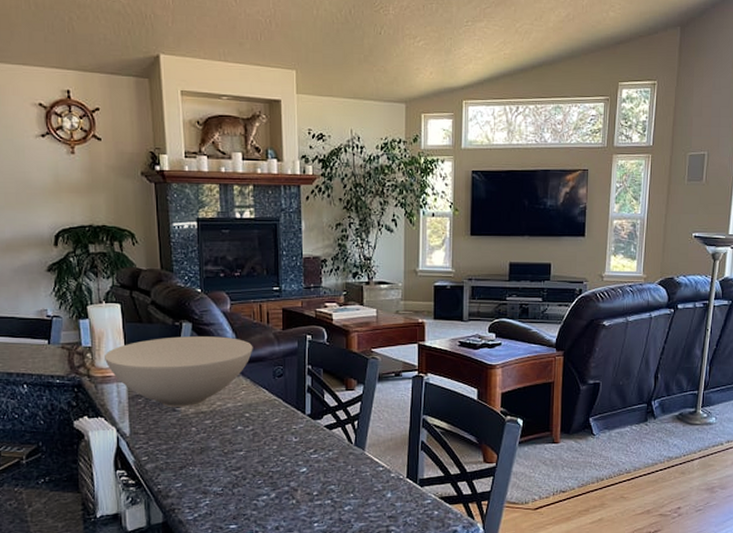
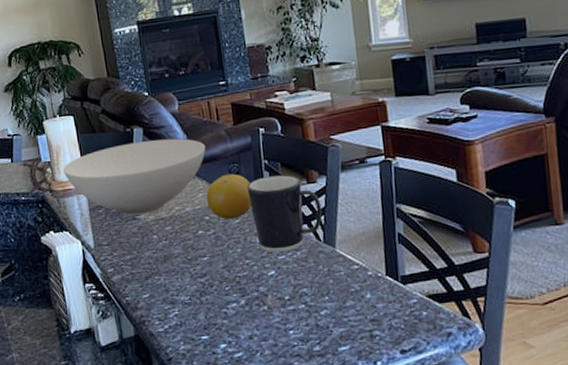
fruit: none [249,375,293,417] -> present [206,173,252,219]
mug: none [289,380,356,452] -> present [247,174,323,253]

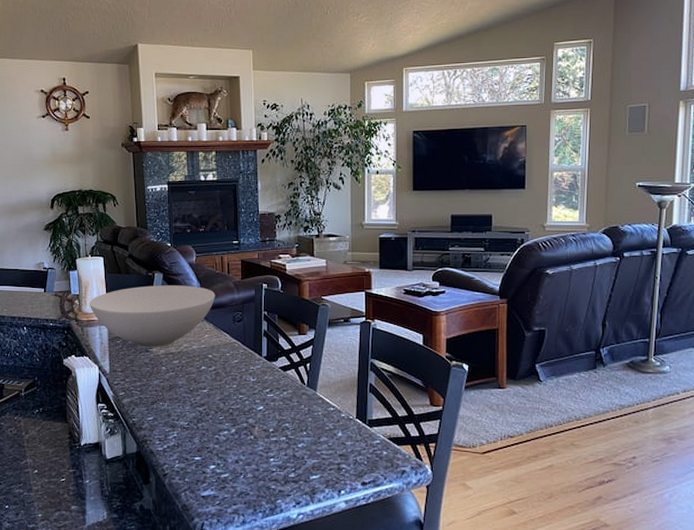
fruit: present [206,173,252,219] -> none [211,320,251,358]
mug: present [247,174,323,253] -> none [247,325,309,392]

